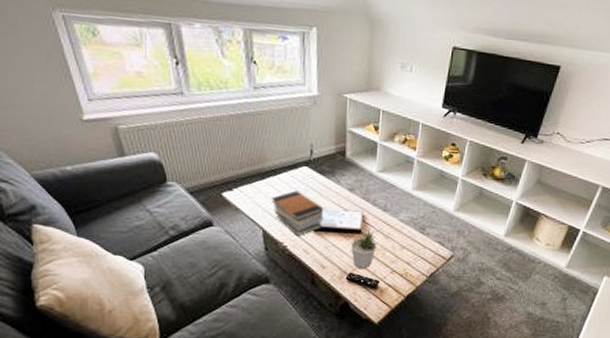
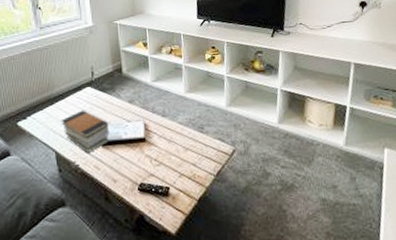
potted plant: present [351,228,378,269] -> none [138,135,163,177]

